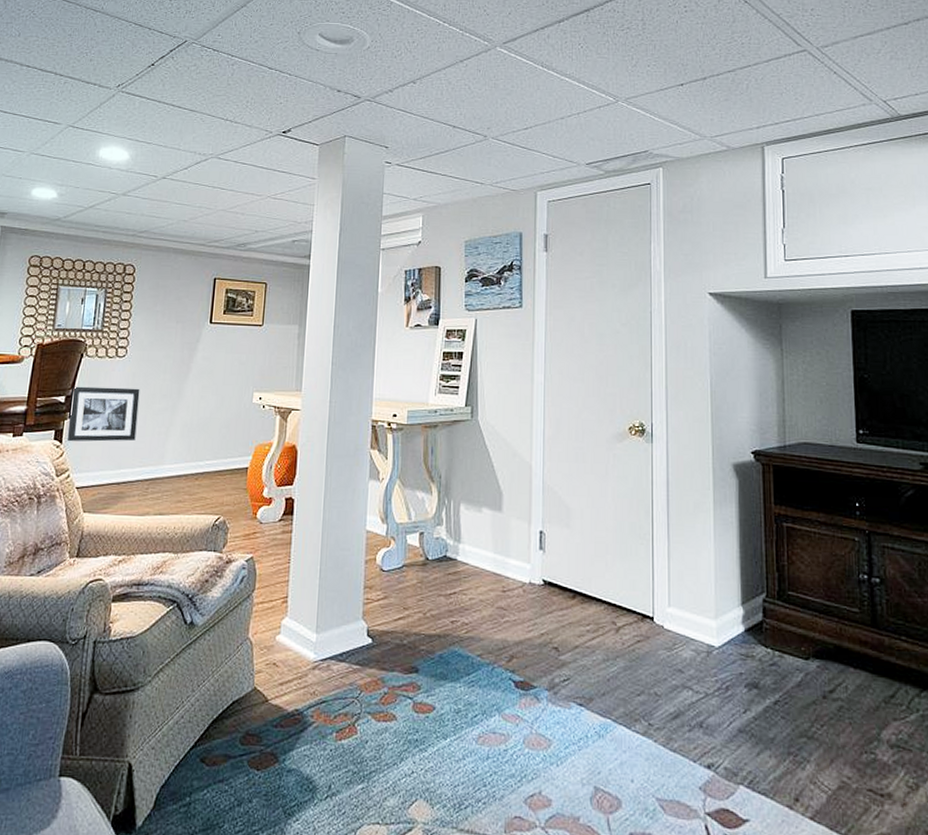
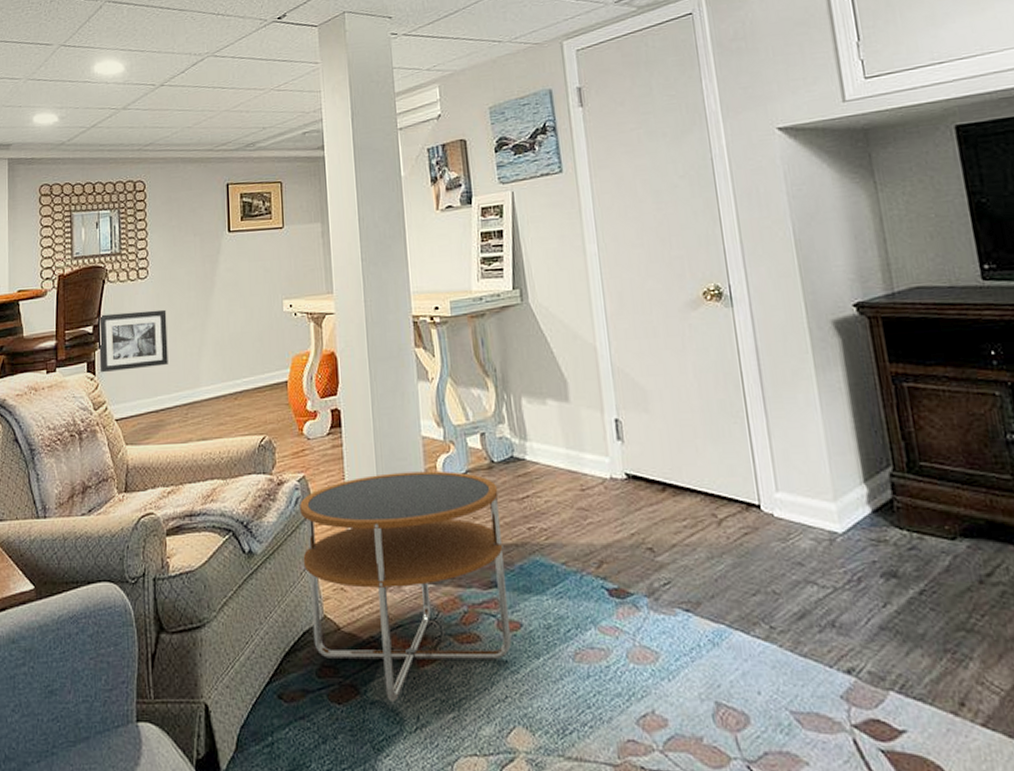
side table: none [241,561,429,770] -> present [300,471,512,701]

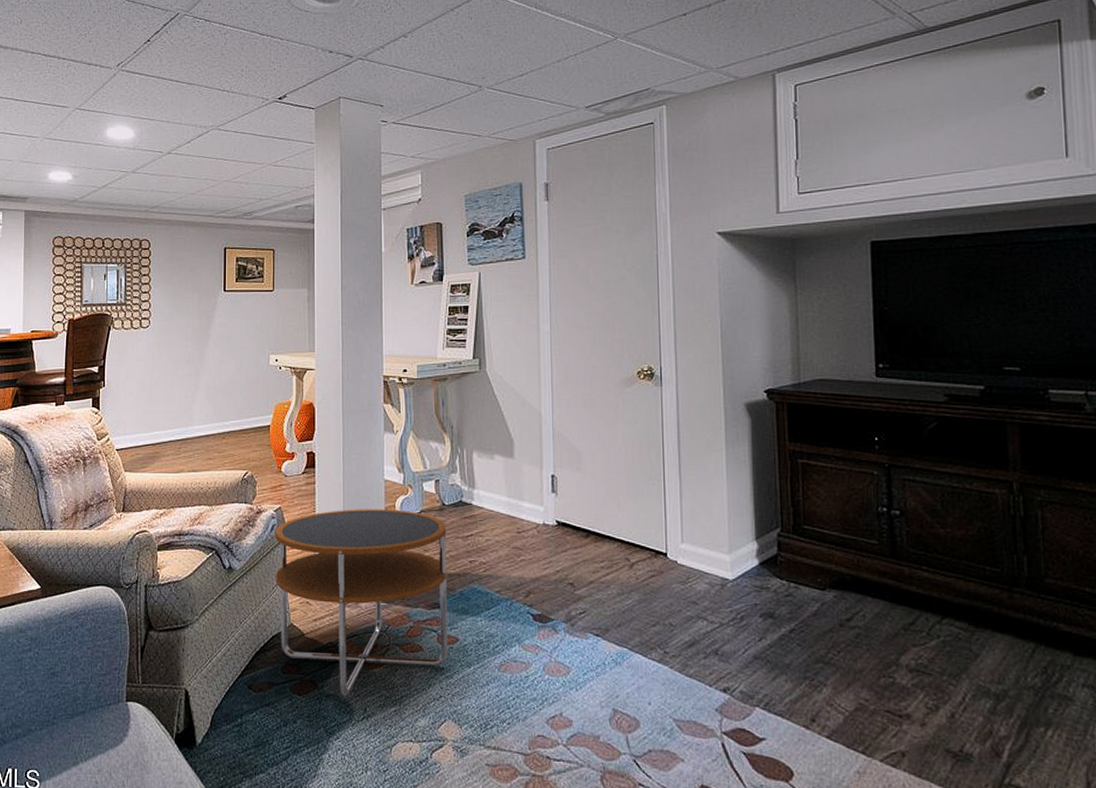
wall art: present [98,309,168,373] -> none [103,356,165,408]

